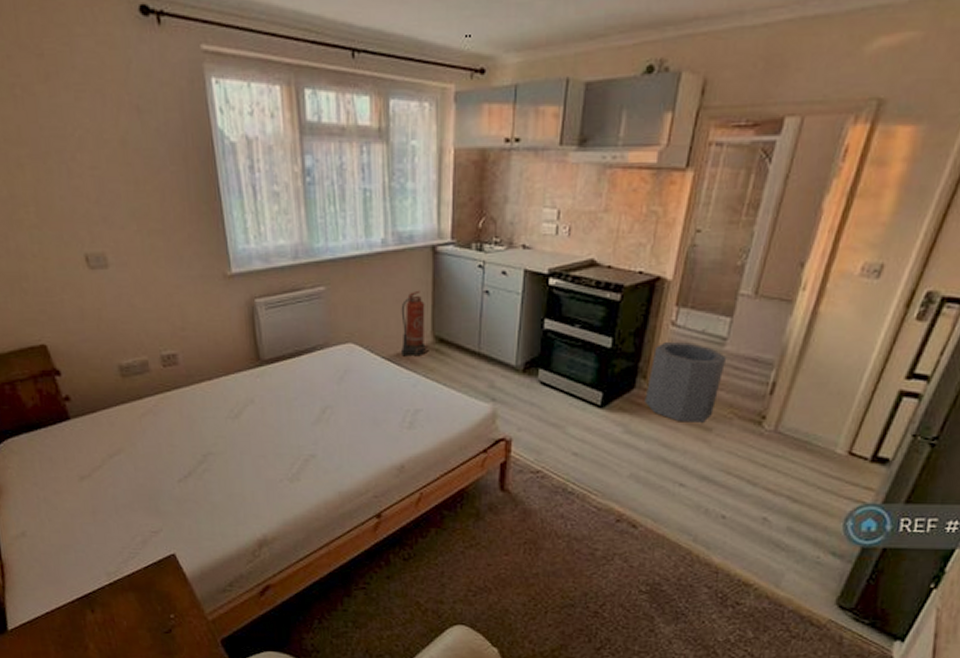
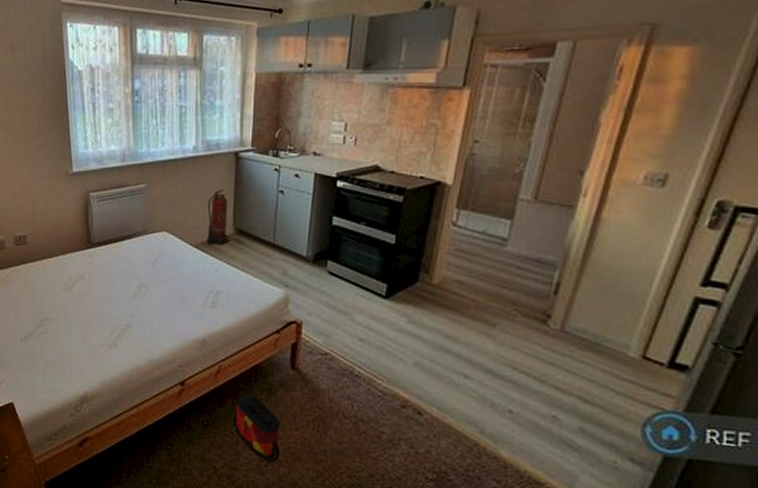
bag: none [436,521,489,593] -> present [232,394,280,464]
trash can: present [644,342,727,422] -> none [428,241,509,318]

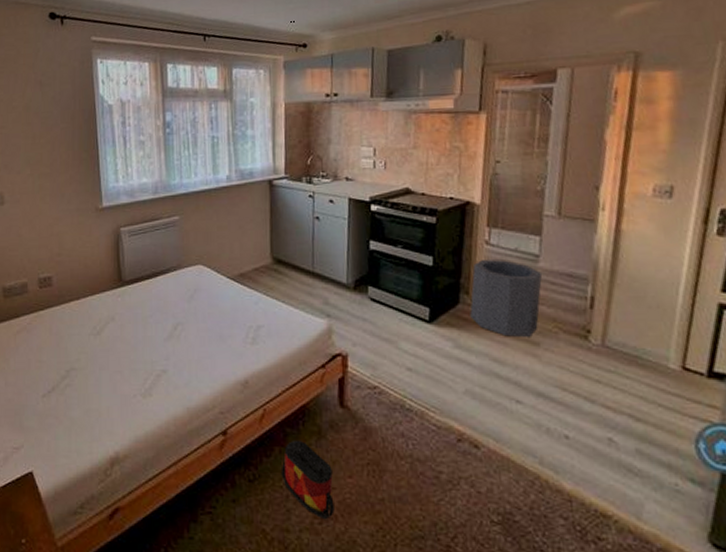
fire extinguisher: present [207,189,230,245] -> none [243,217,269,276]
trash can: none [428,241,509,318] -> present [470,260,543,337]

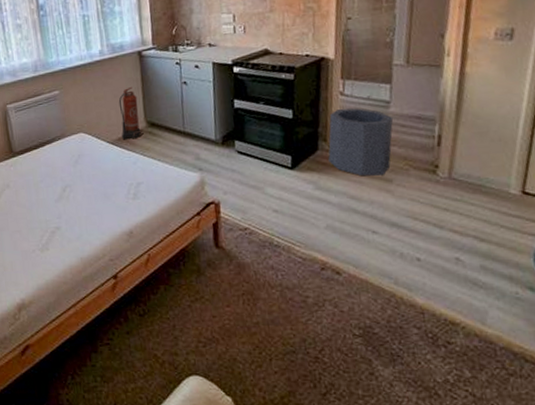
fire extinguisher: none [243,217,269,276] -> present [118,86,144,140]
bag: present [280,439,334,520] -> none [167,278,216,343]

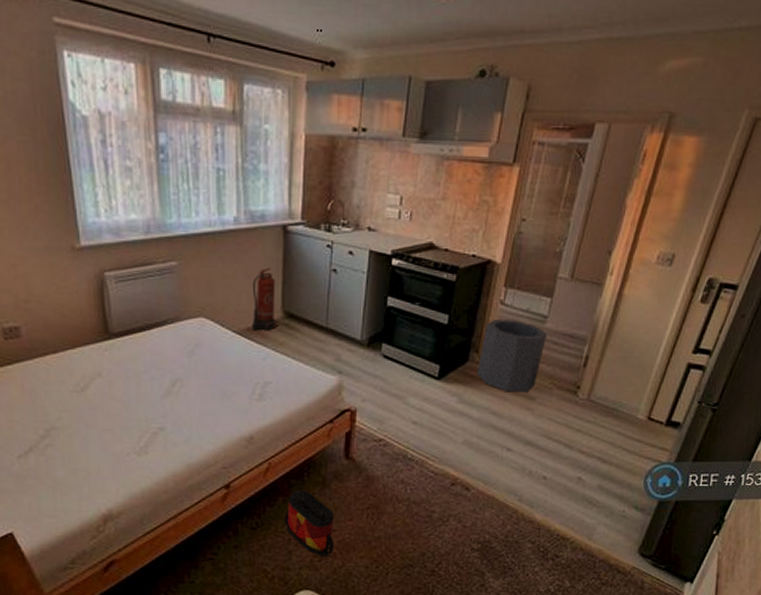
bag: none [167,278,216,343] -> present [283,490,334,558]

